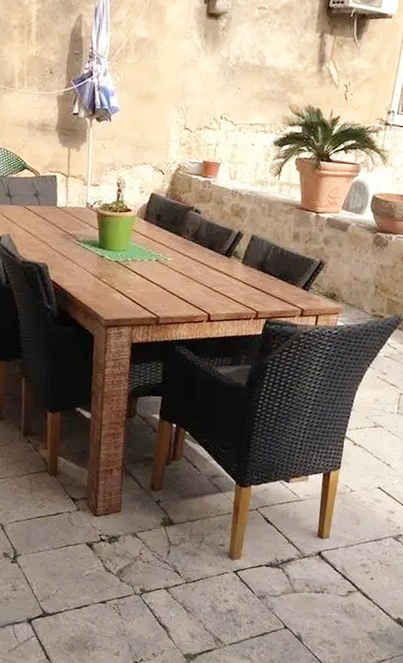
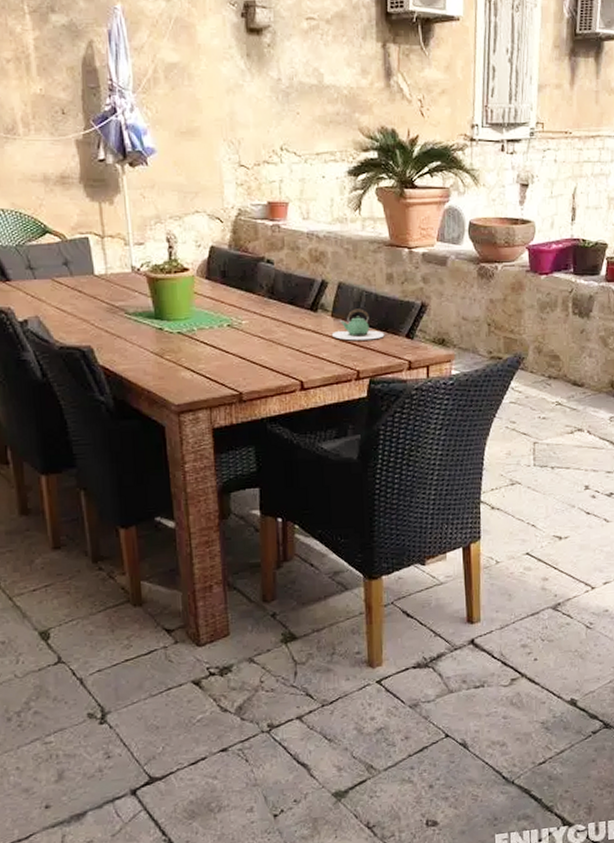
teapot: none [239,259,285,287] -> present [331,308,385,341]

